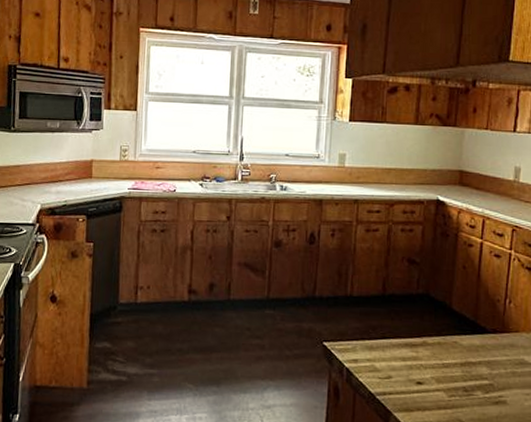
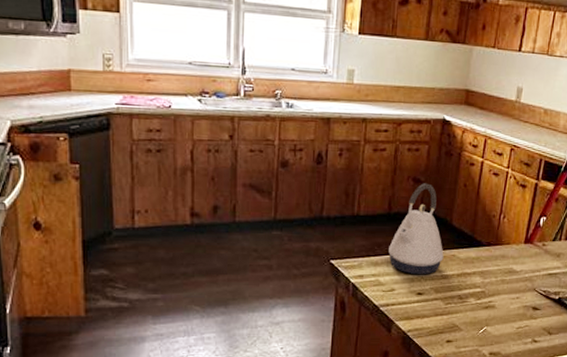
kettle: none [384,264,445,363] -> present [389,183,444,275]

